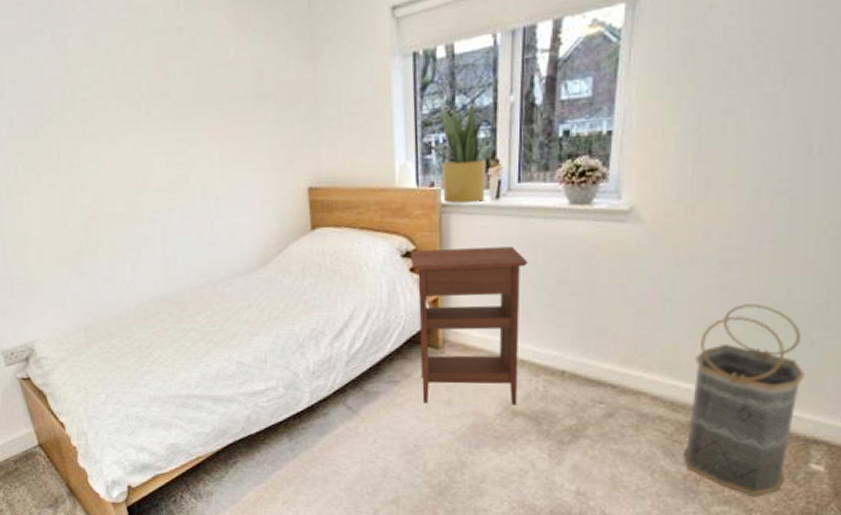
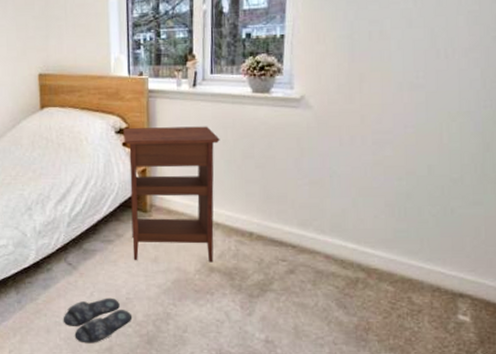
slippers: none [343,445,421,494] -> present [64,298,131,343]
planter: present [438,102,492,204] -> none [146,9,189,91]
basket: present [683,304,805,497] -> none [353,177,449,344]

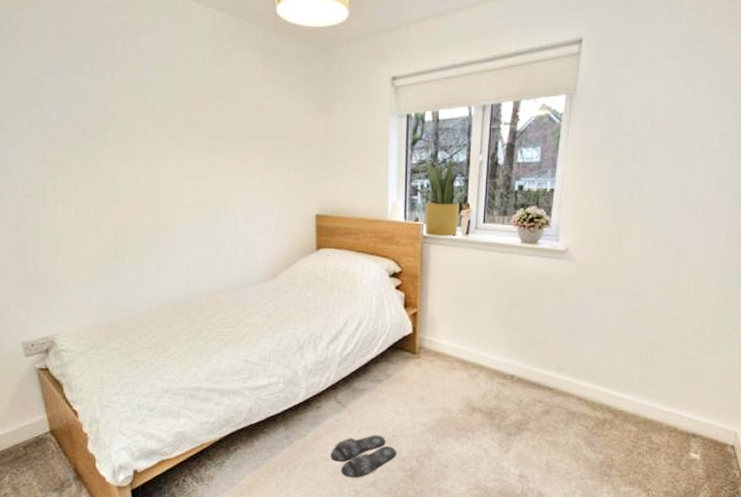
nightstand: present [123,126,220,263] -> none [397,271,489,403]
planter: none [146,9,189,91] -> present [424,157,465,237]

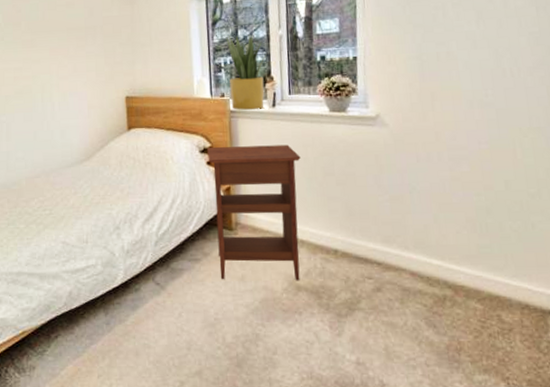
slippers: present [331,435,396,478] -> none [153,318,220,367]
nightstand: none [397,271,489,403] -> present [207,144,301,281]

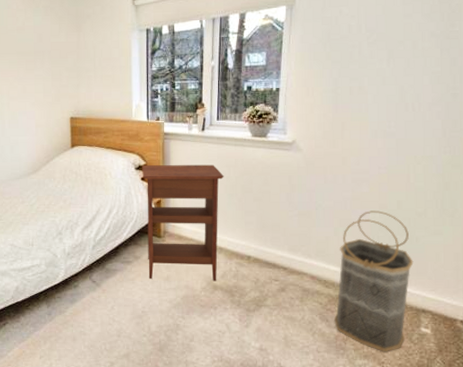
planter: present [225,34,267,111] -> none [163,64,199,134]
basket: none [442,192,532,365] -> present [334,210,414,352]

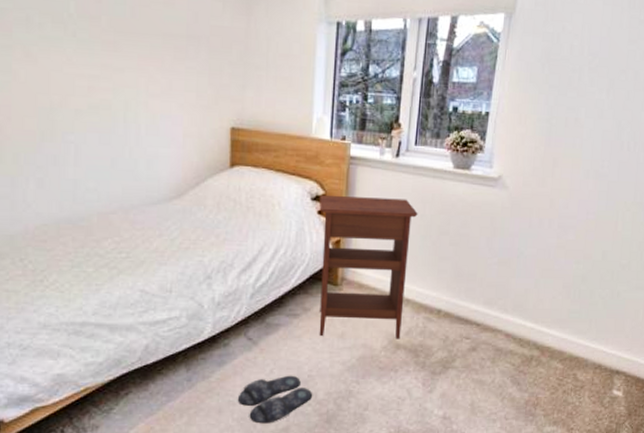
slippers: none [88,311,146,350] -> present [239,375,312,424]
basket: present [334,210,414,352] -> none [526,261,613,418]

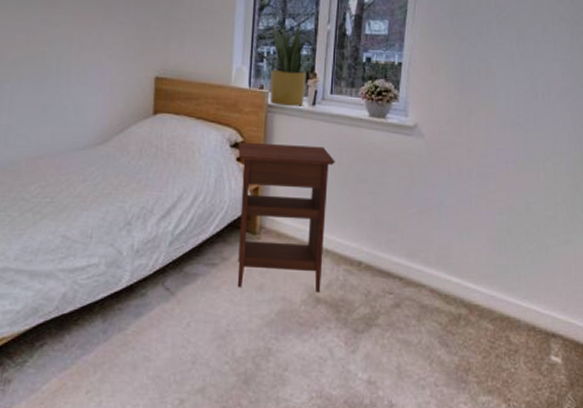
slippers: present [239,375,312,424] -> none [154,329,230,383]
planter: none [352,70,397,159] -> present [270,24,312,107]

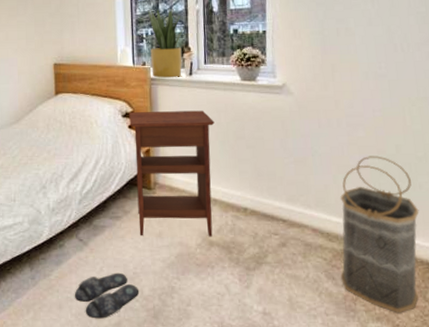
slippers: none [154,329,230,383] -> present [75,272,139,319]
basket: none [455,212,543,387] -> present [340,156,419,314]

